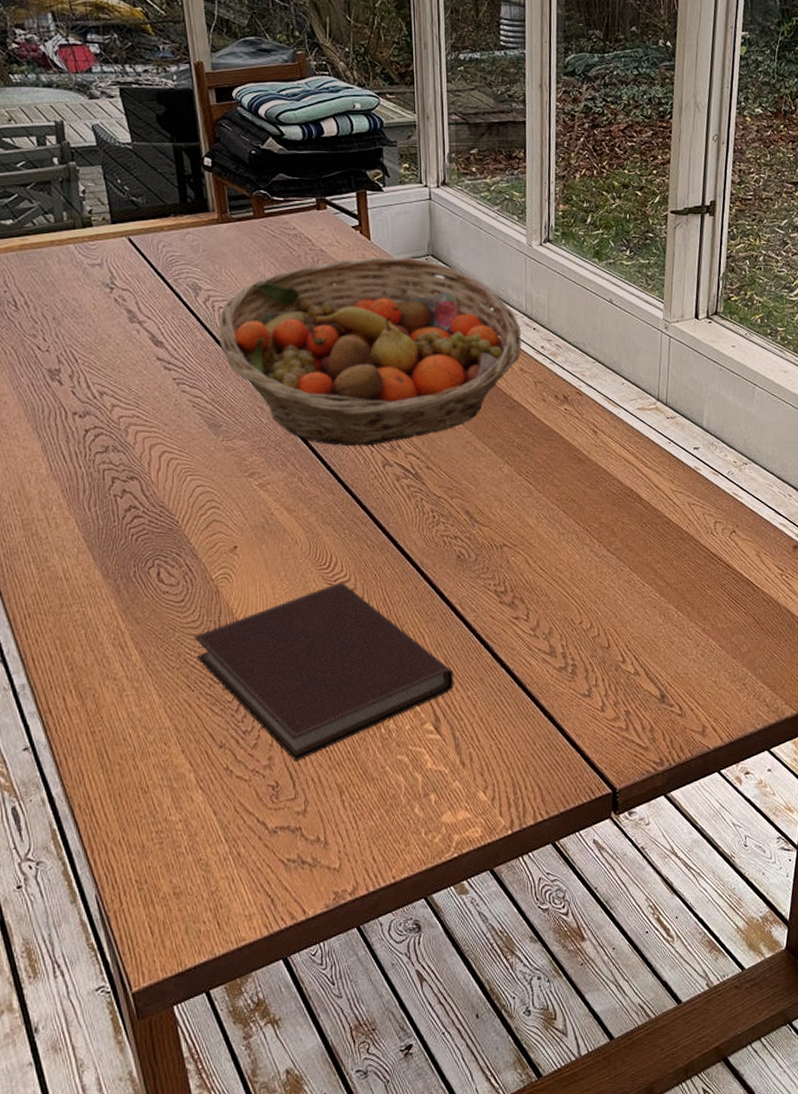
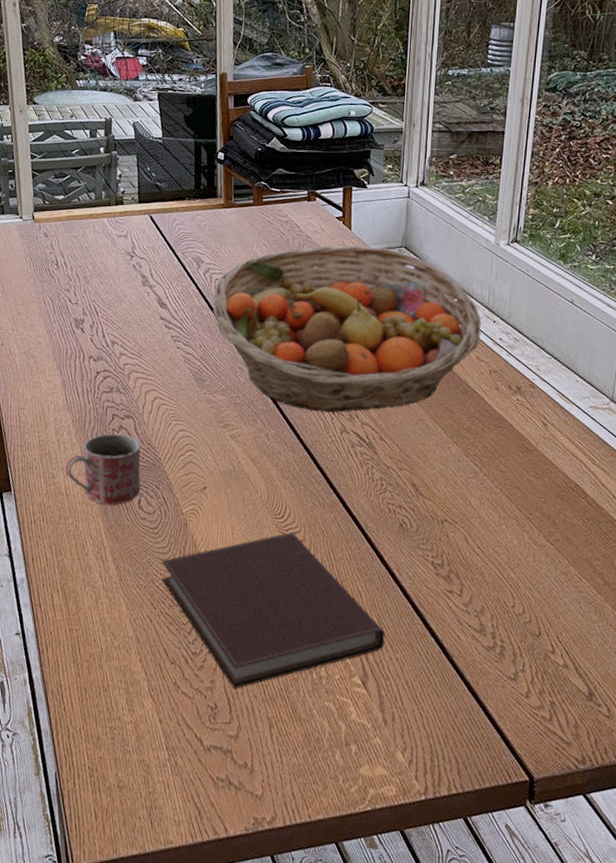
mug: none [60,499,158,583] -> present [65,433,141,505]

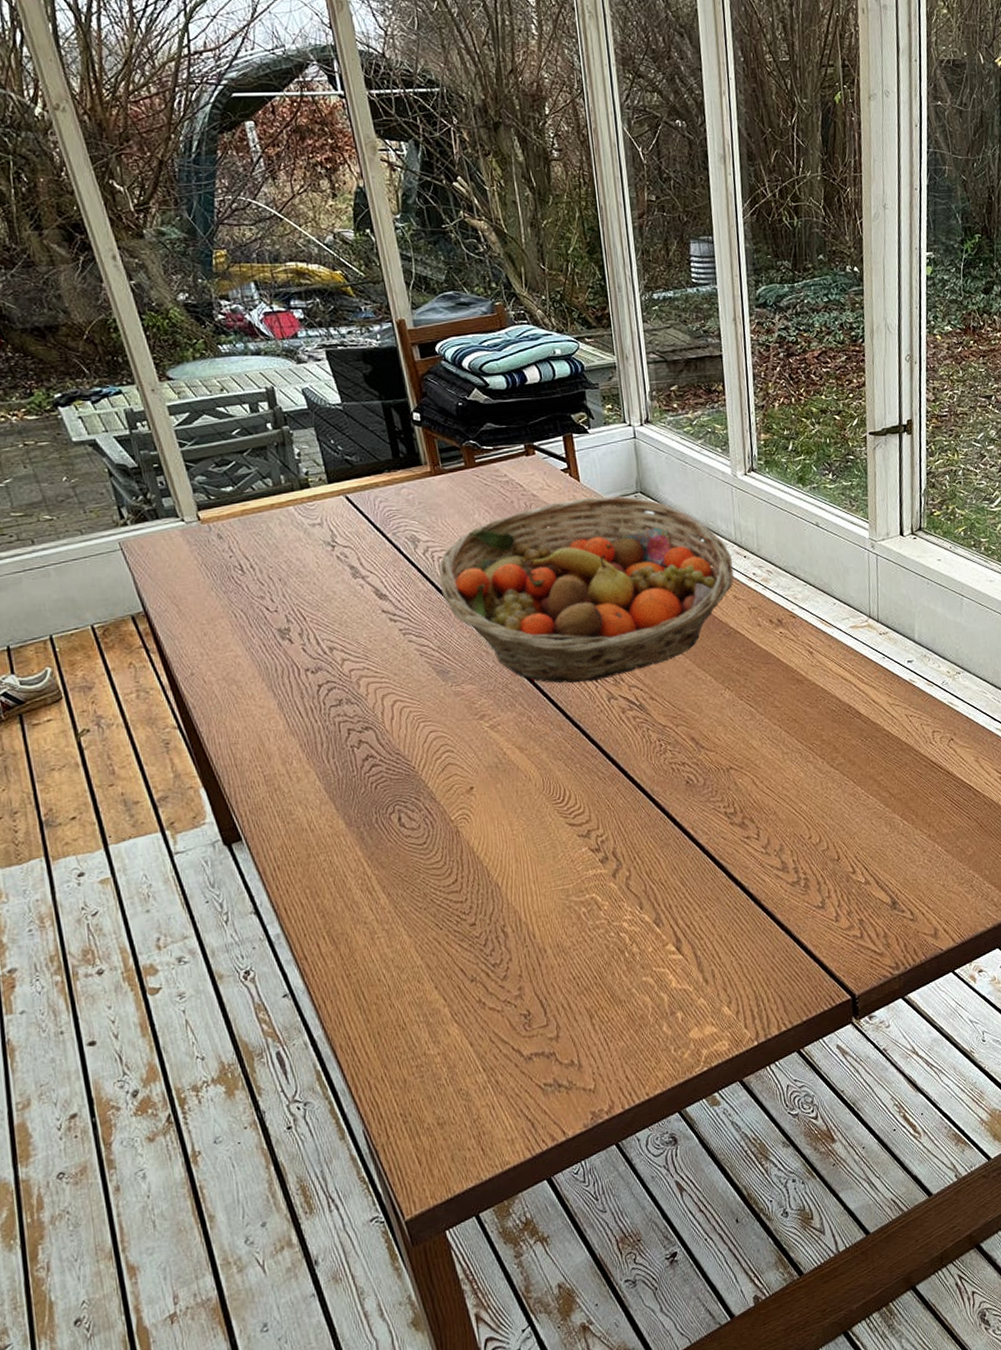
mug: present [65,433,141,505] -> none [303,749,399,831]
notebook: present [161,532,385,689] -> none [437,814,692,990]

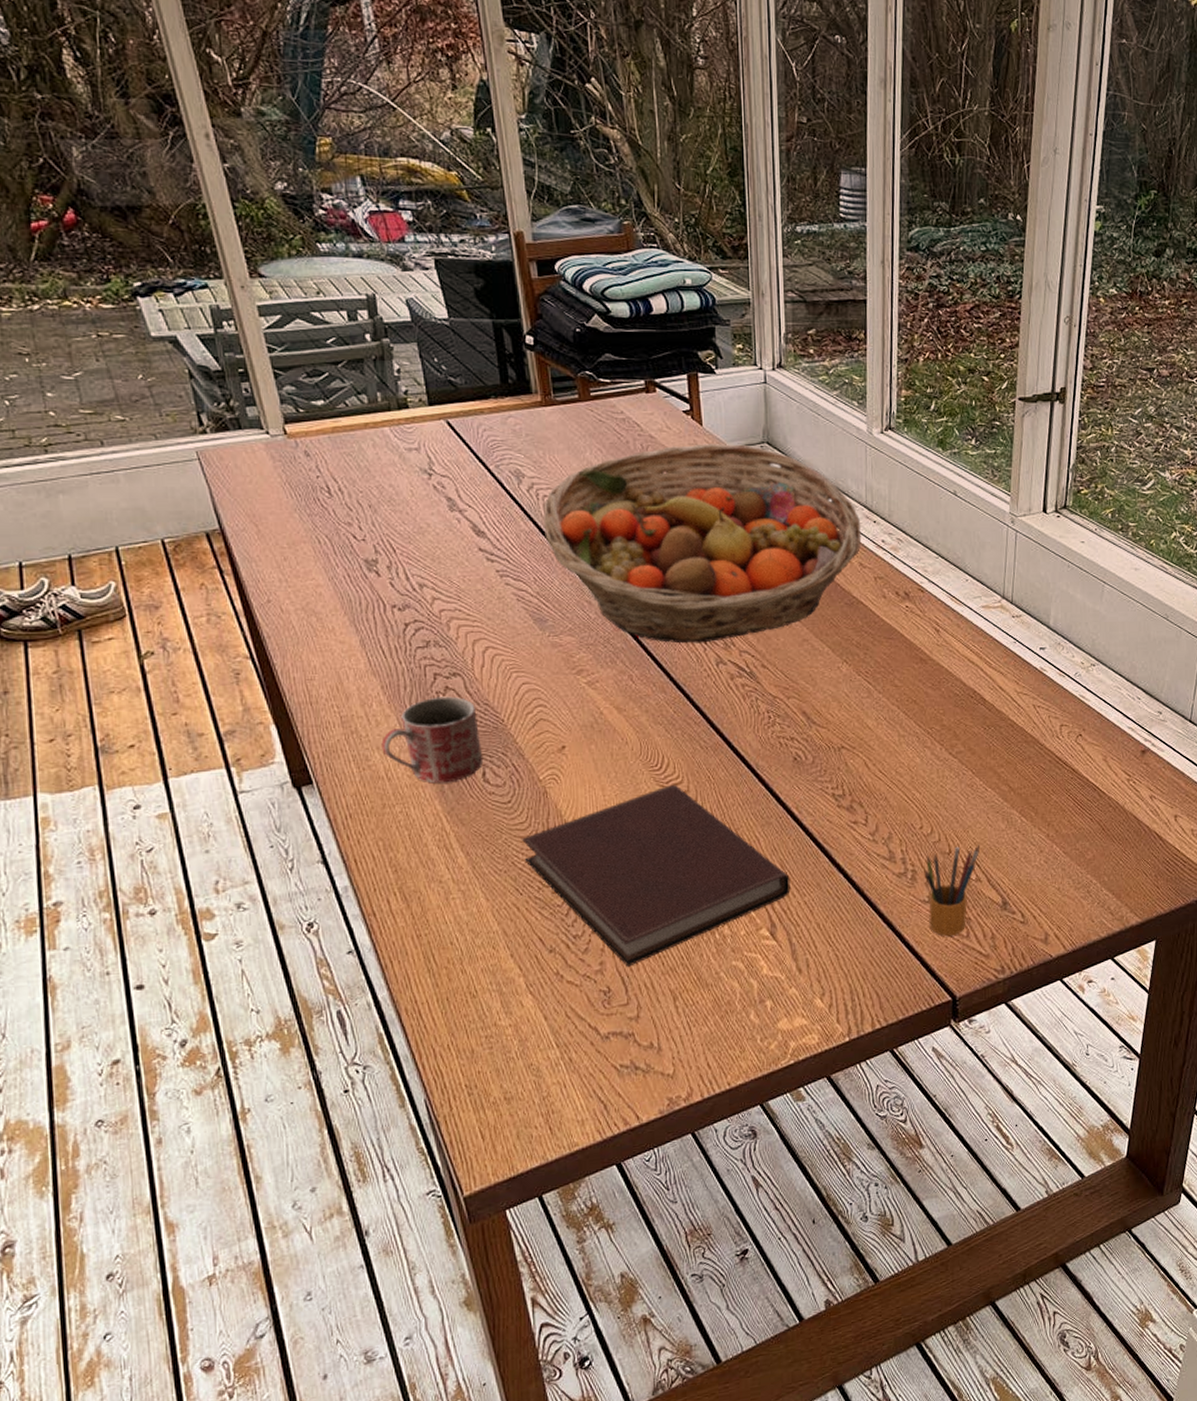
mug: none [303,749,399,831] -> present [381,696,484,783]
notebook: none [437,814,692,990] -> present [521,784,791,967]
pencil box: none [816,849,867,938] -> present [924,844,981,936]

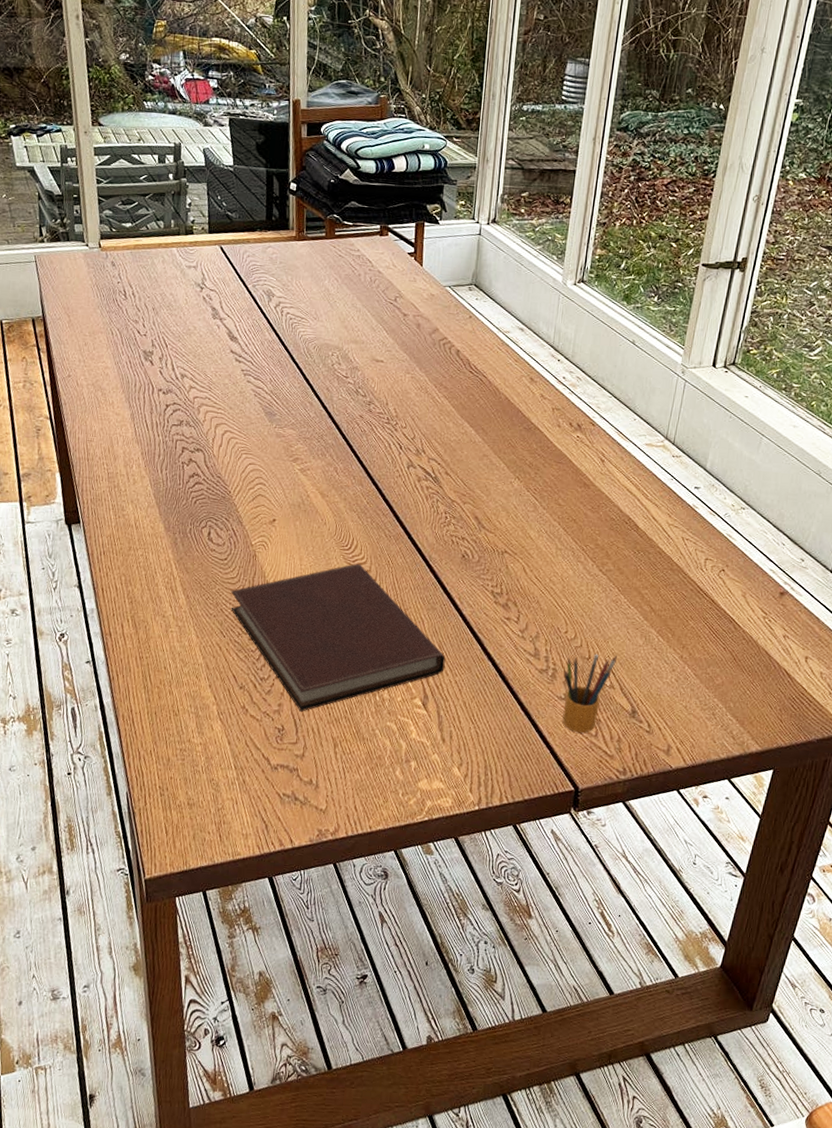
mug: present [381,696,484,783] -> none [135,466,211,537]
fruit basket: present [544,444,862,644] -> none [283,281,547,448]

